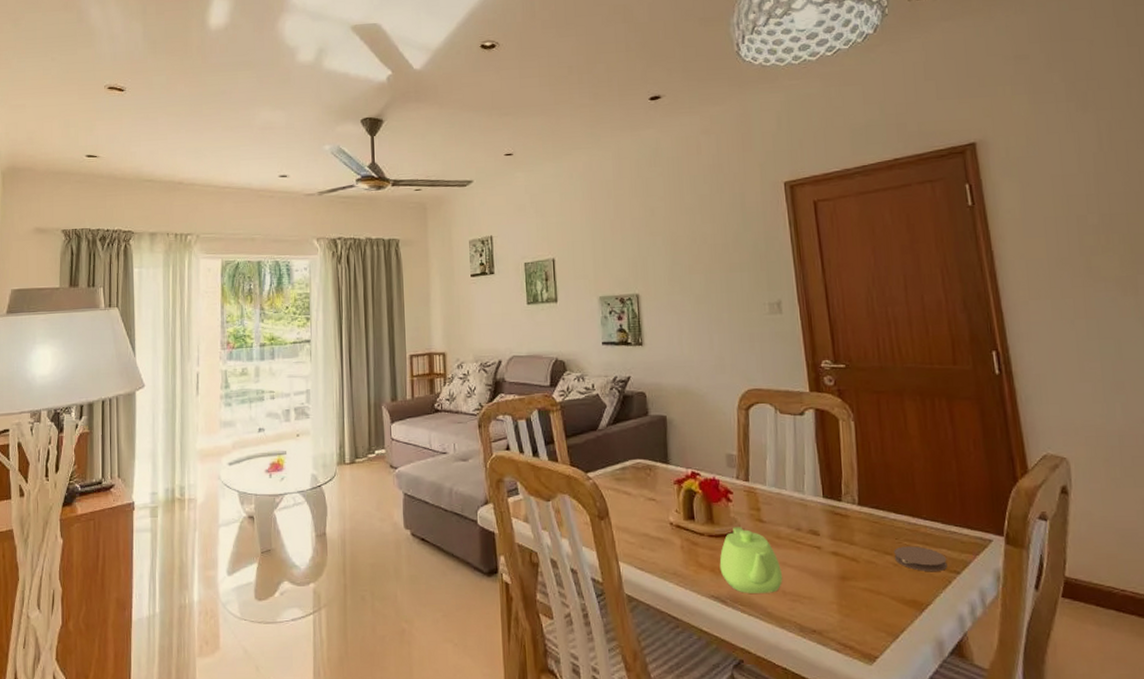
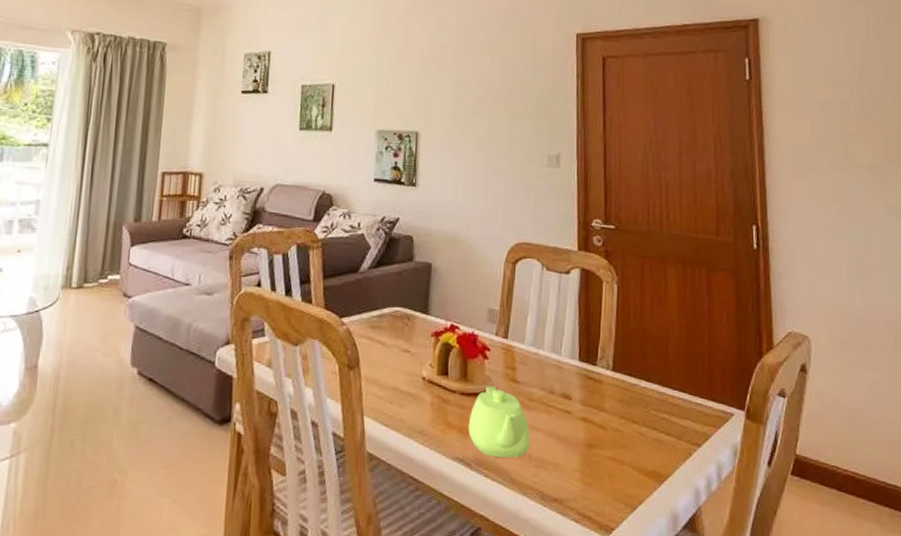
coaster: present [893,546,948,572] -> none [641,415,690,444]

